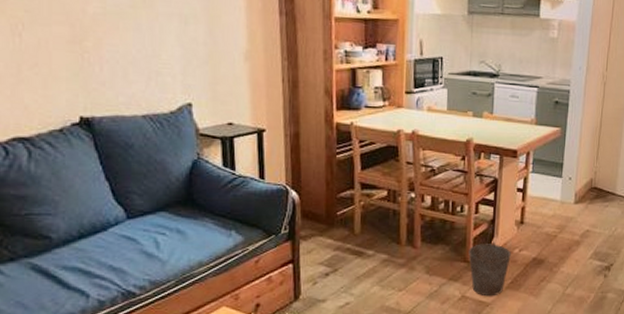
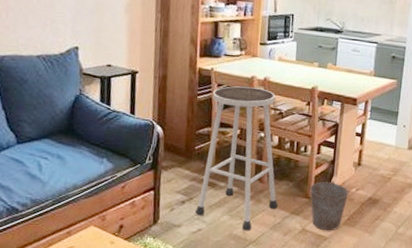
stool: none [341,142,433,302] -> present [195,86,278,231]

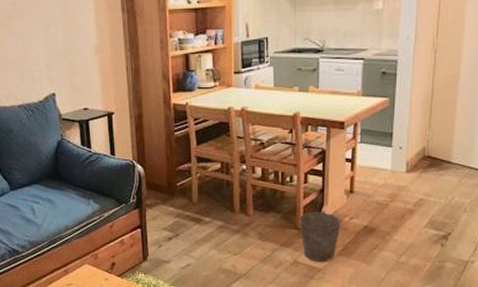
stool: present [195,86,278,231] -> none [182,119,266,265]

